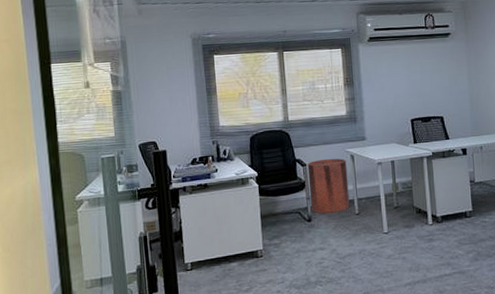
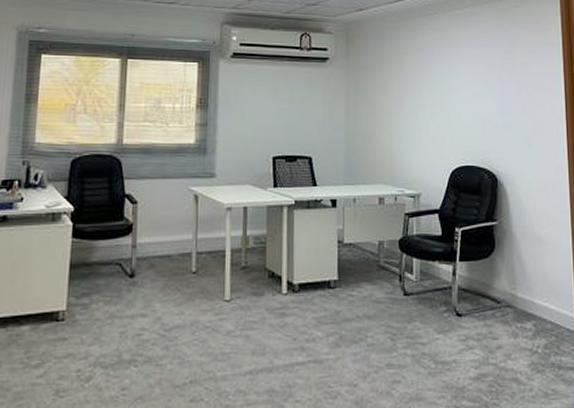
trash can: present [307,158,350,214] -> none [135,196,188,269]

